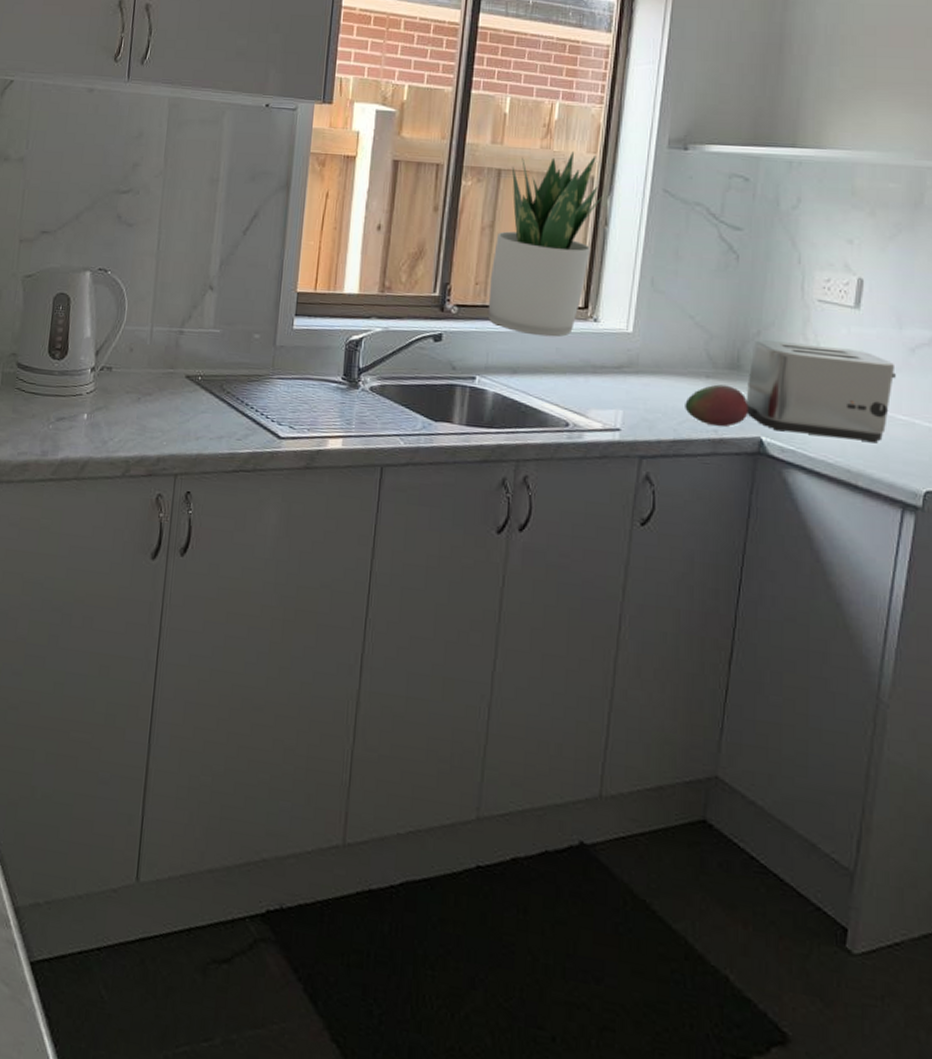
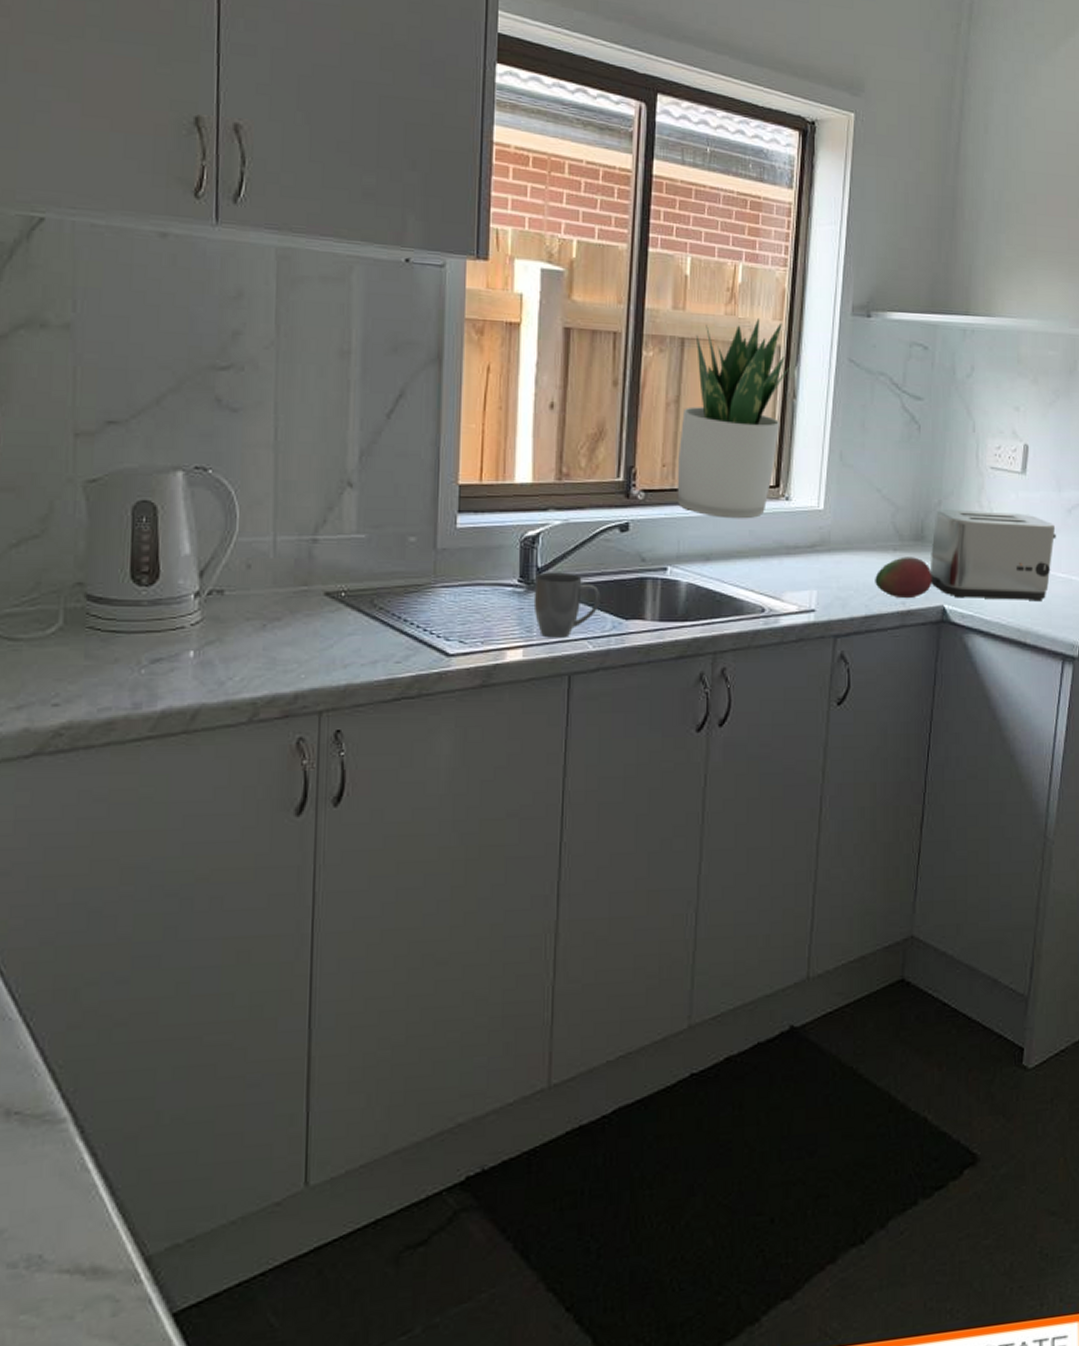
mug: none [353,372,414,433] -> present [533,572,601,638]

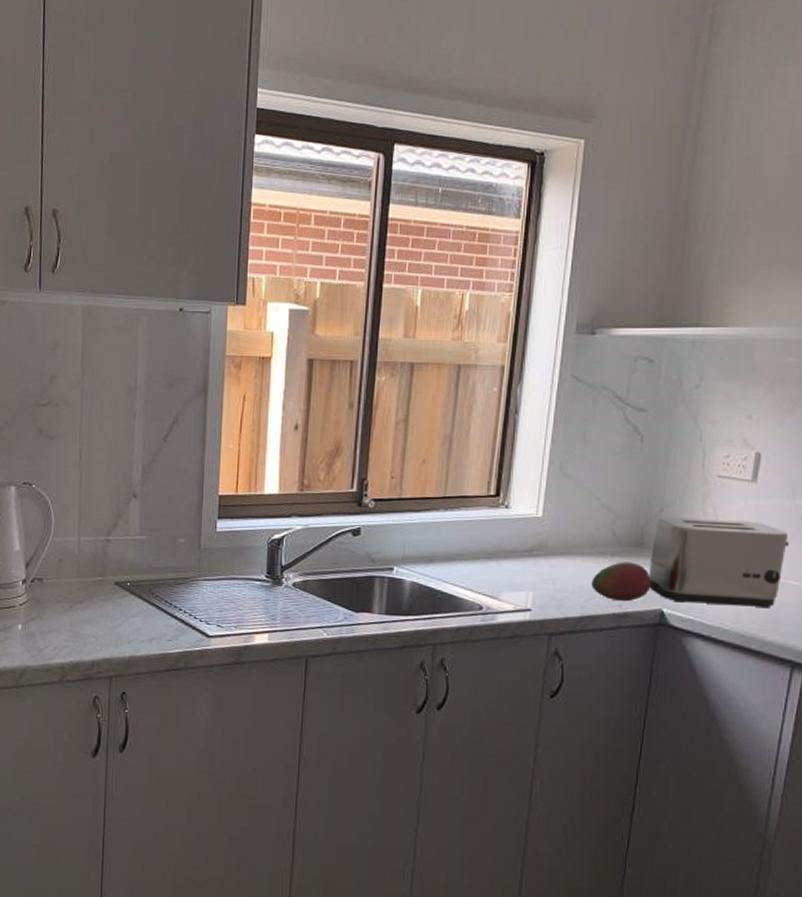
mug: present [533,572,601,638] -> none [278,569,335,626]
planter: present [677,317,789,519] -> none [403,341,512,525]

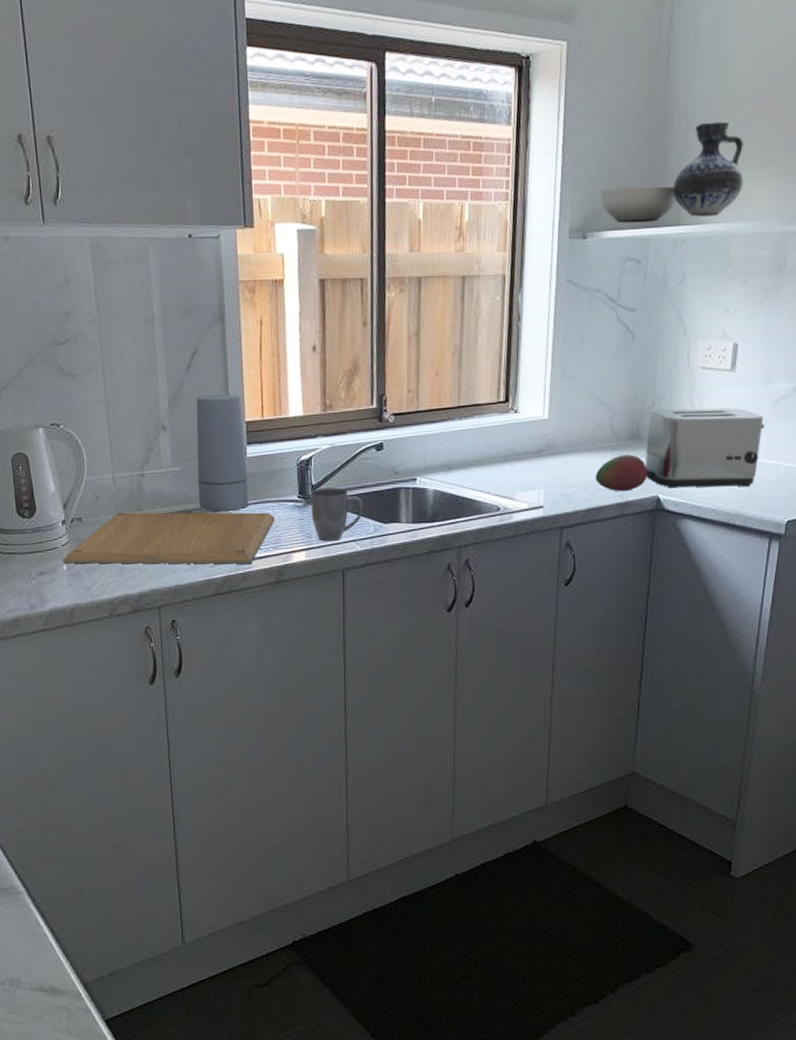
chopping board: none [19,576,239,642] -> present [63,512,275,565]
canister: none [162,466,216,585] -> present [196,394,248,512]
mug: none [278,569,335,626] -> present [310,487,364,542]
bowl: none [612,284,697,322] -> present [600,185,677,223]
ceramic jug: none [693,224,774,319] -> present [673,121,743,217]

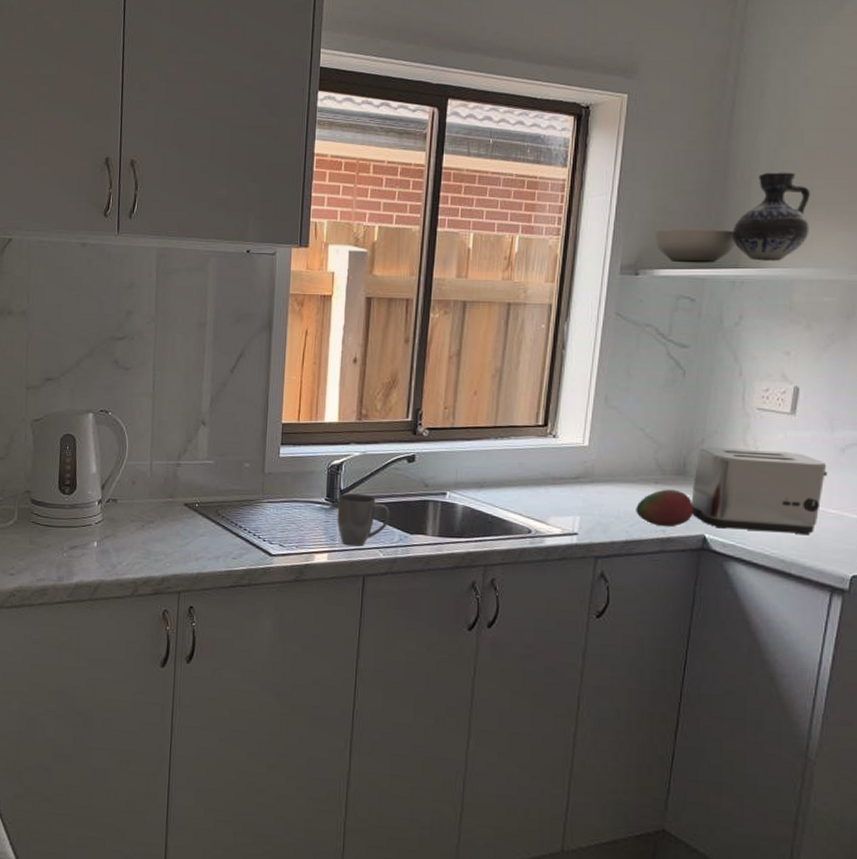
chopping board: present [63,512,275,565] -> none [94,498,300,560]
canister: present [196,394,248,512] -> none [228,396,280,507]

